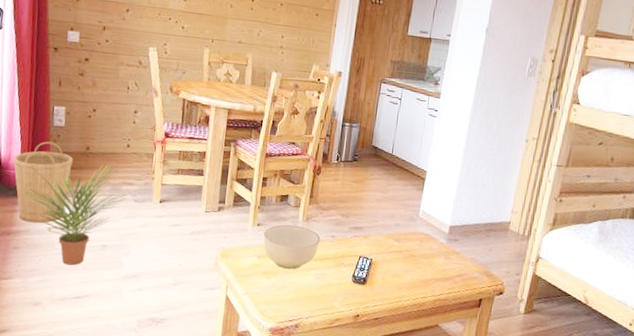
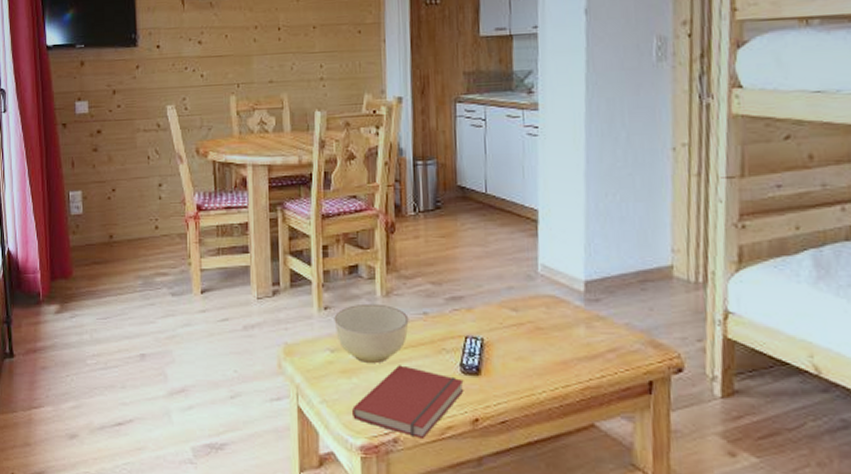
basket: present [13,141,73,223] -> none [32,234,96,335]
potted plant: present [24,162,127,266] -> none [47,250,162,384]
book: none [267,272,353,327] -> present [352,365,464,440]

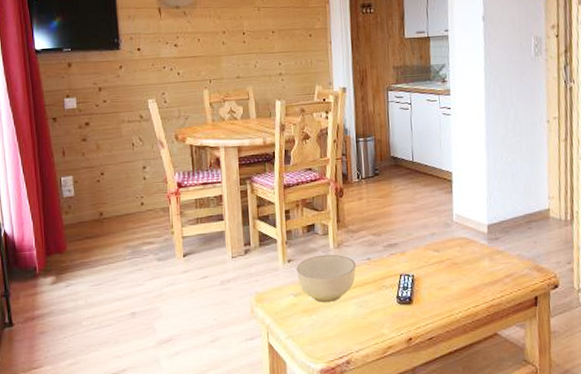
book: present [352,365,464,440] -> none [313,301,401,359]

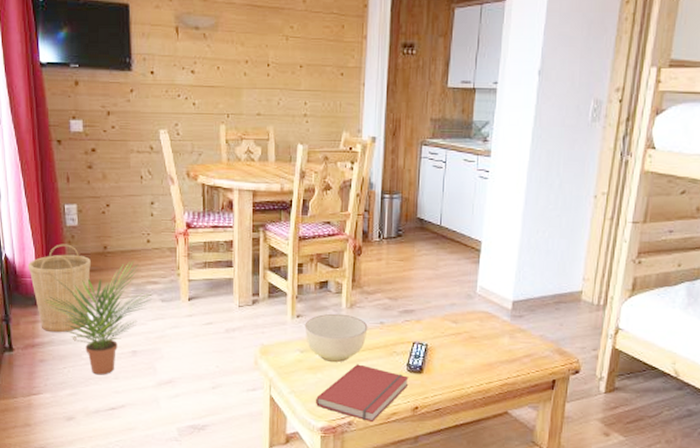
basket: none [27,214,88,303] -> present [28,244,91,333]
potted plant: none [43,223,149,341] -> present [44,260,153,375]
book: none [313,301,401,359] -> present [316,364,409,423]

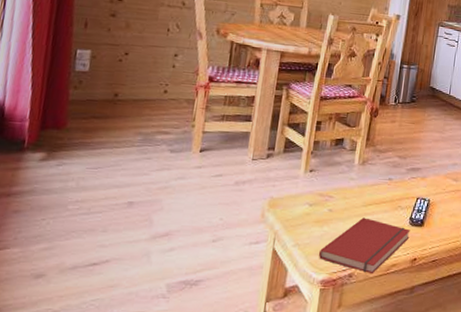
basket: present [28,244,91,333] -> none [20,88,97,181]
potted plant: present [44,260,153,375] -> none [32,109,162,228]
bowl: present [304,313,368,362] -> none [316,169,377,215]

